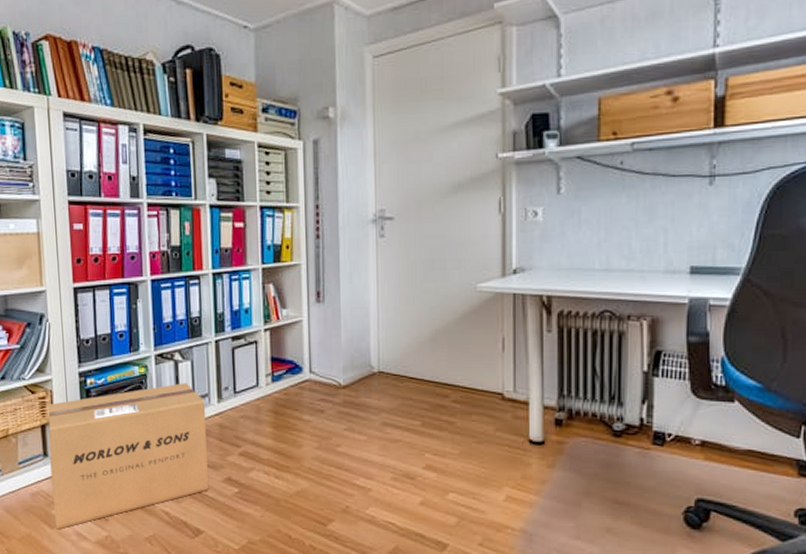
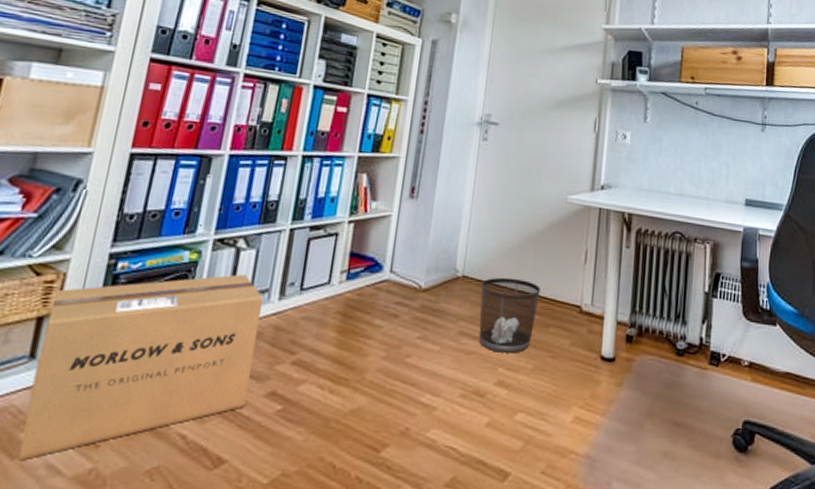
waste bin: none [398,370,458,440] -> present [479,277,541,353]

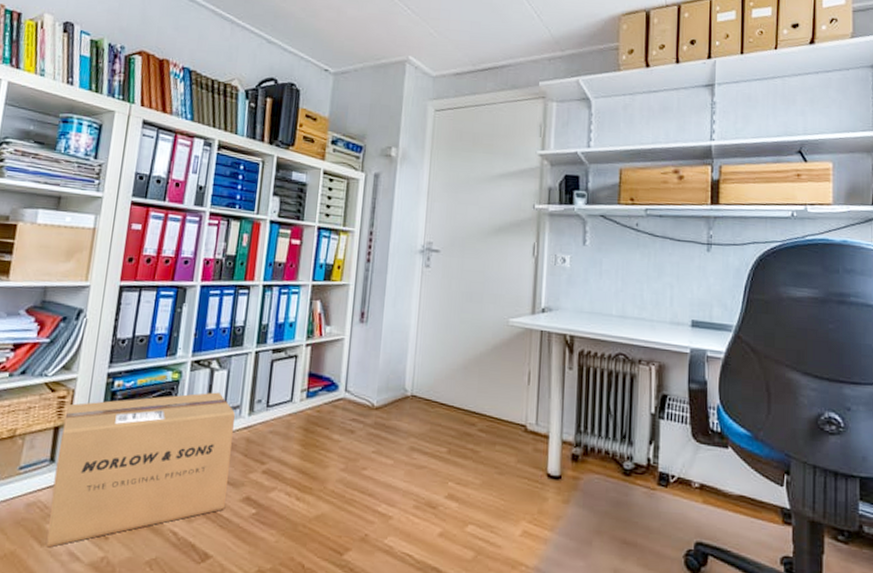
waste bin: present [479,277,541,353] -> none [428,397,486,469]

